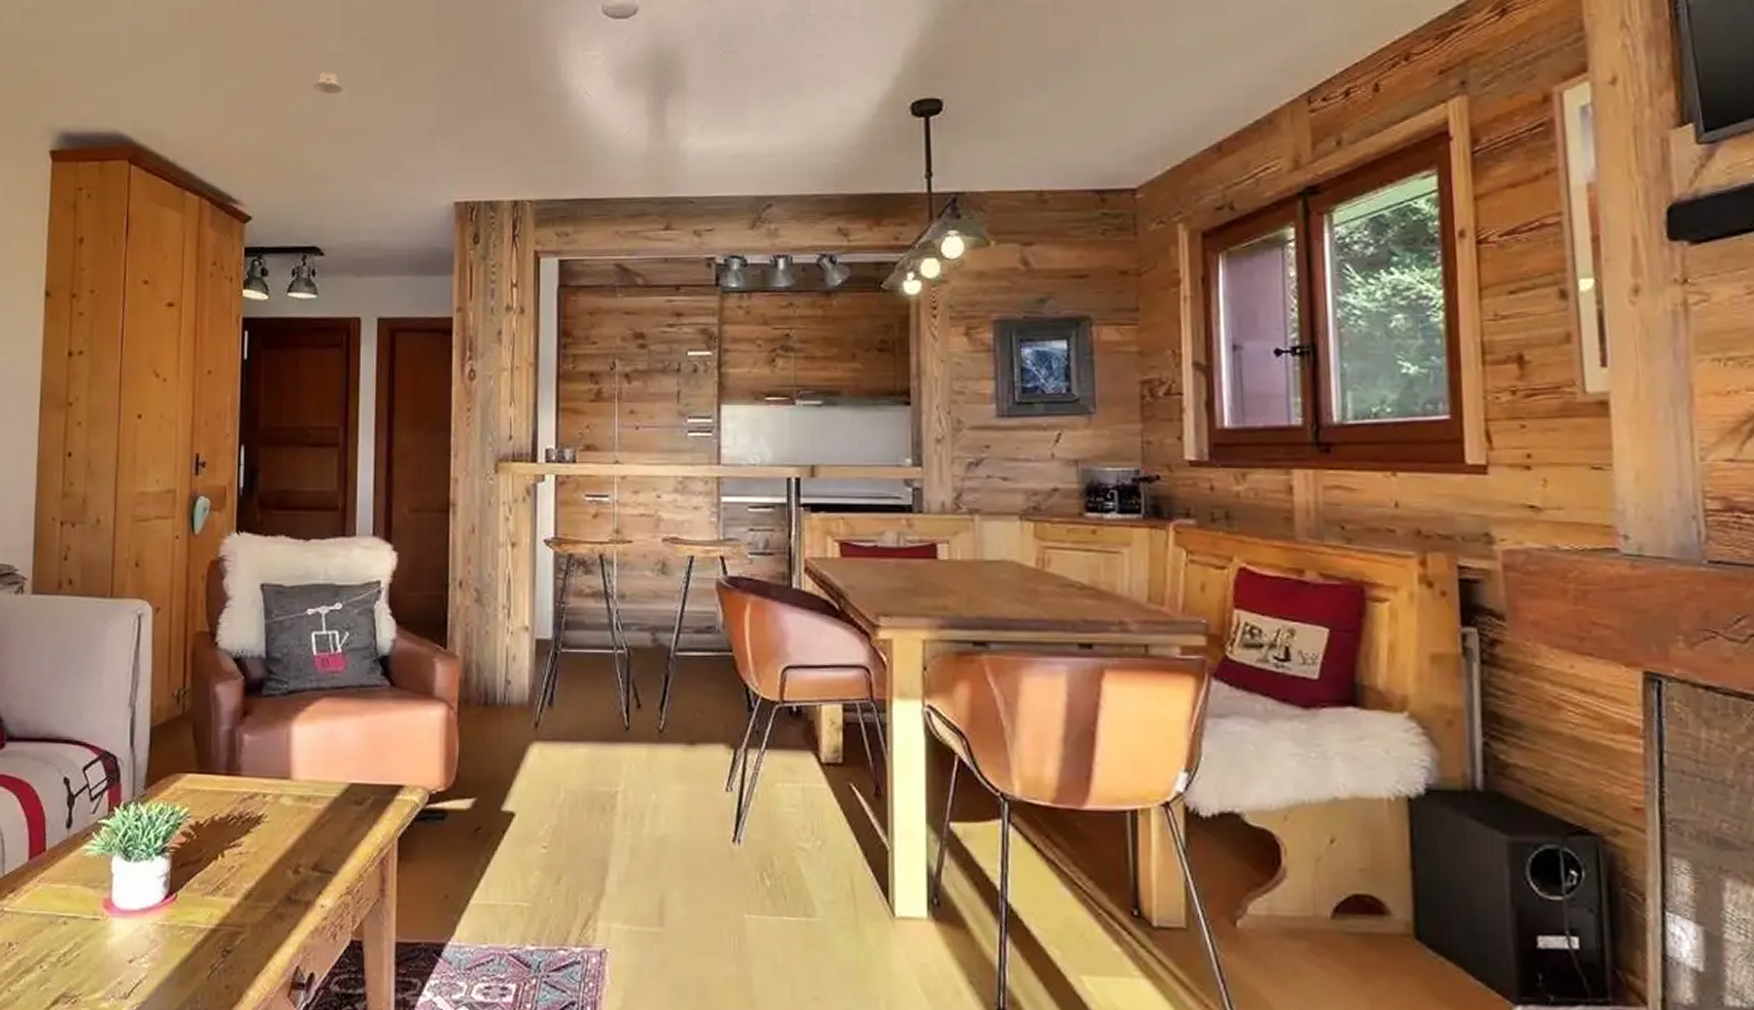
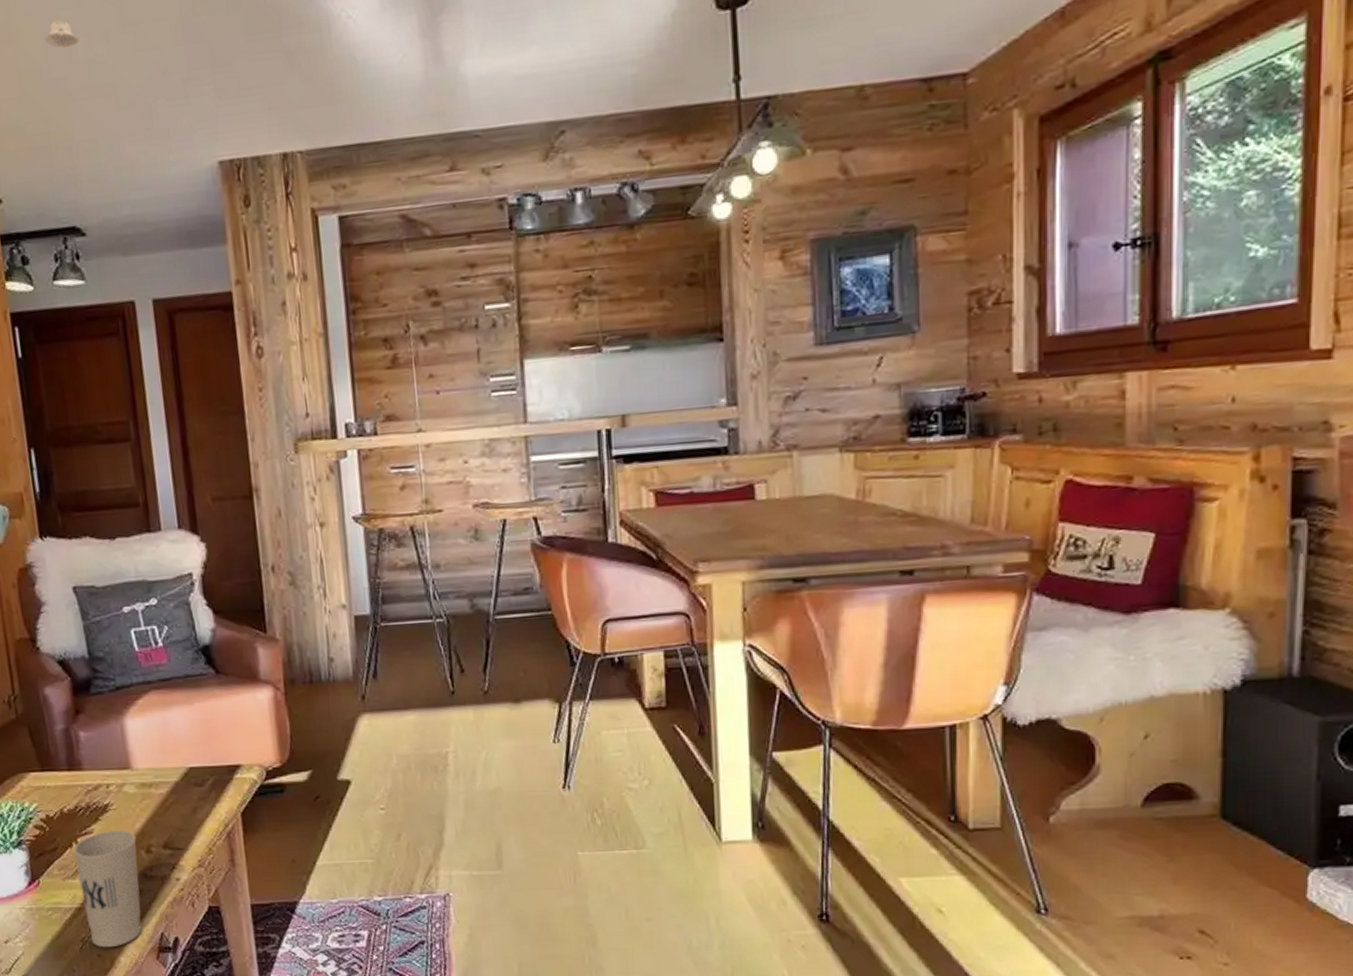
cup: none [217,845,285,979] -> present [72,830,142,948]

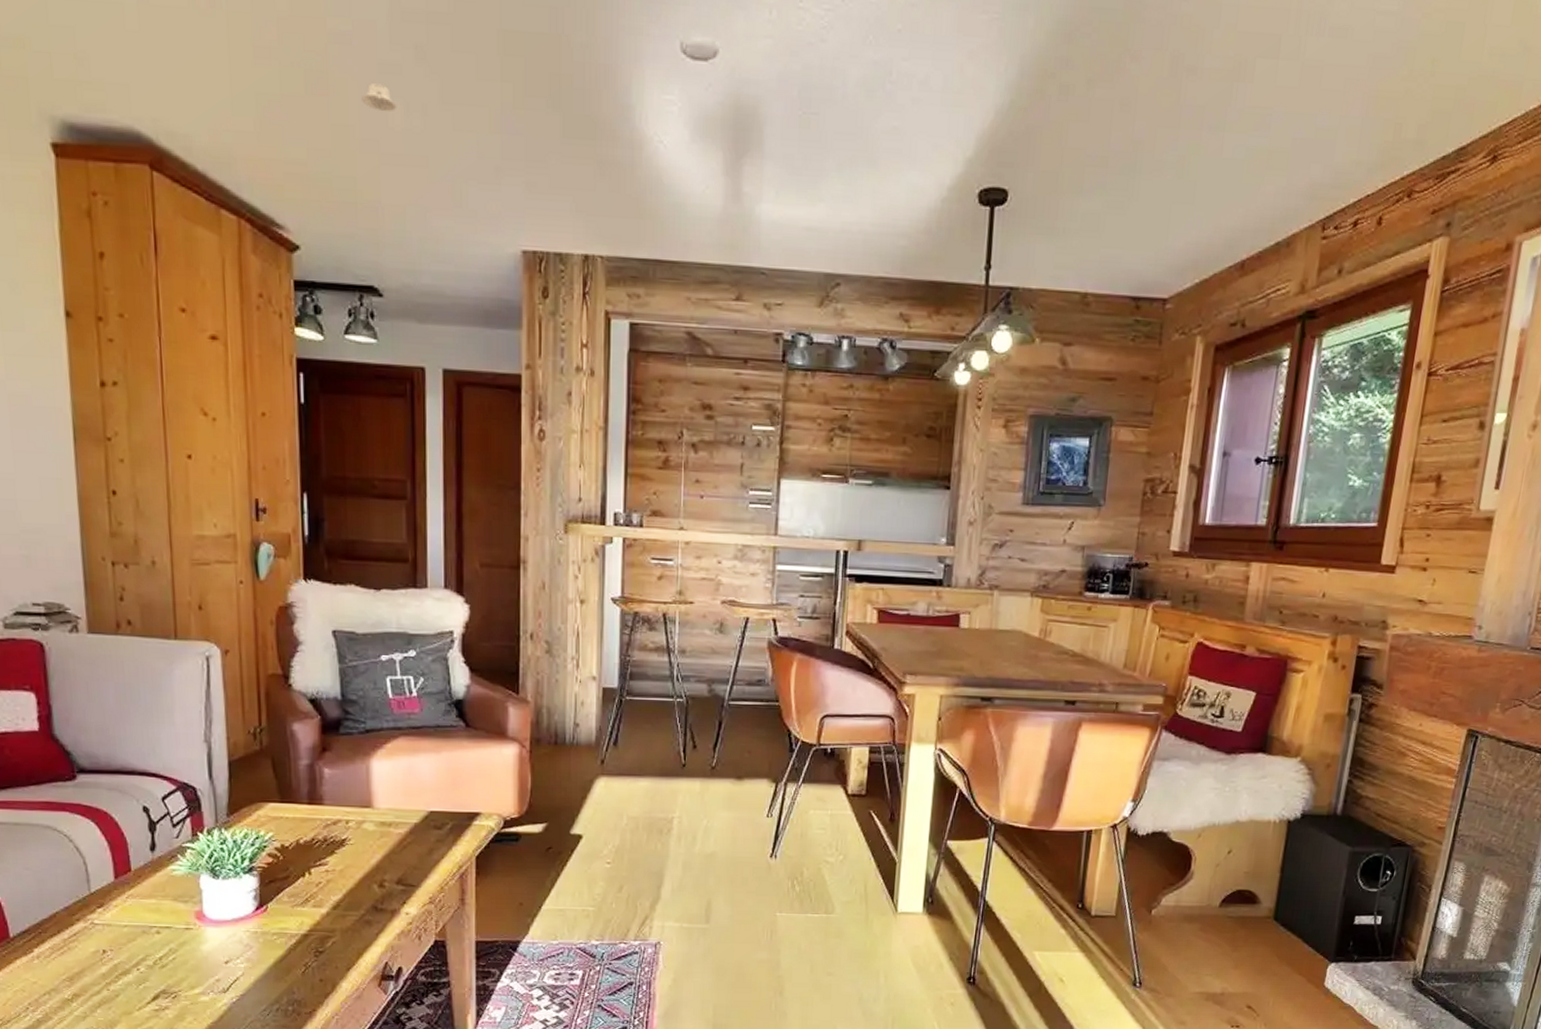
cup: present [72,830,142,948] -> none [305,863,370,974]

